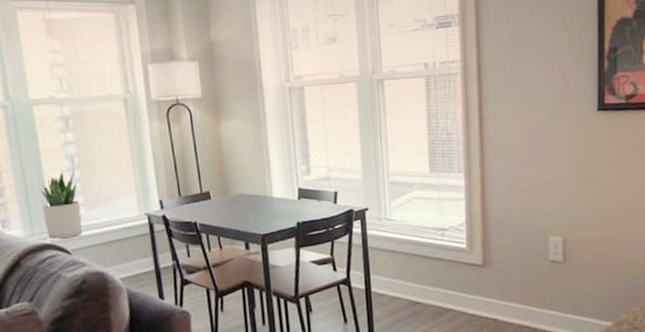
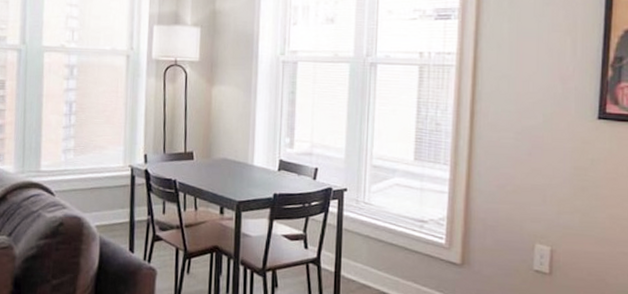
planter: present [41,170,82,240] -> none [35,115,71,180]

